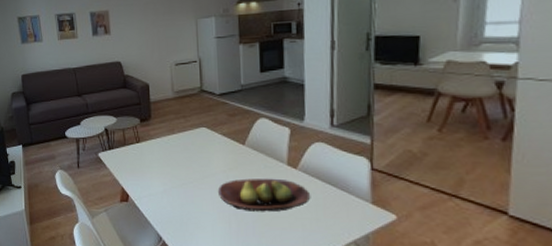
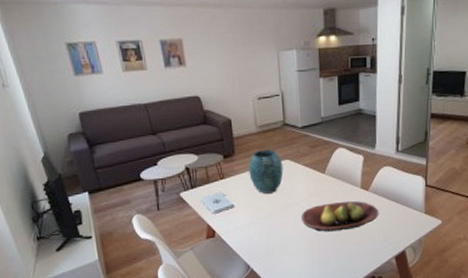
notepad: none [117,155,148,177] -> present [201,192,234,214]
vase: none [164,115,200,162] -> present [248,149,284,194]

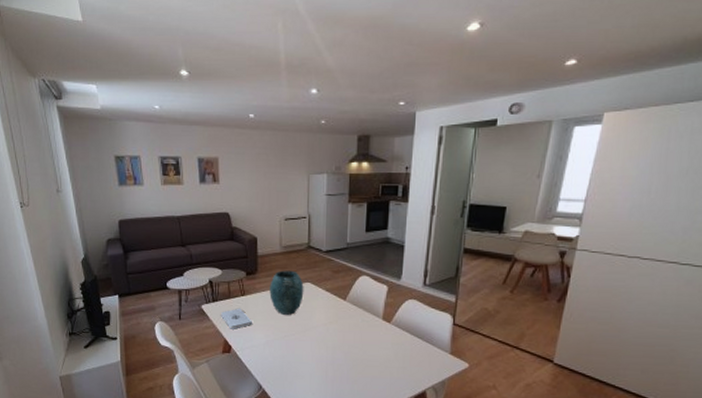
fruit bowl: present [300,200,379,232] -> none [317,331,401,362]

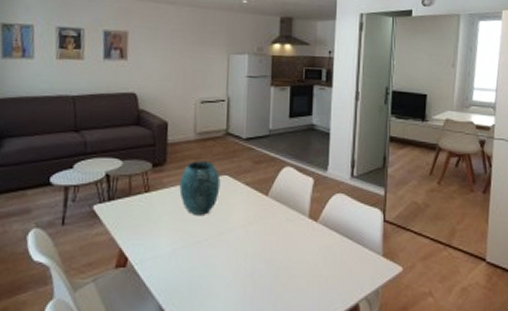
notepad: present [221,308,252,329] -> none [118,208,156,236]

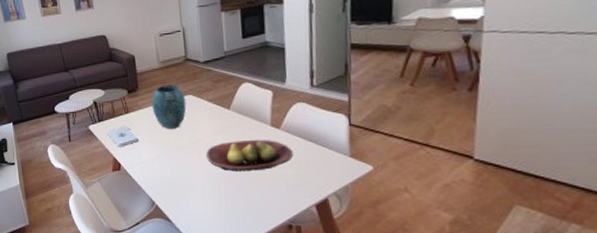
notepad: none [118,208,156,236] -> present [108,125,139,147]
fruit bowl: none [234,232,329,271] -> present [205,139,294,172]

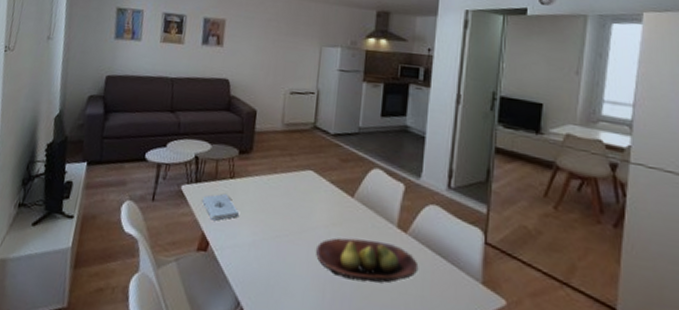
vase: present [151,84,187,129] -> none [263,152,305,209]

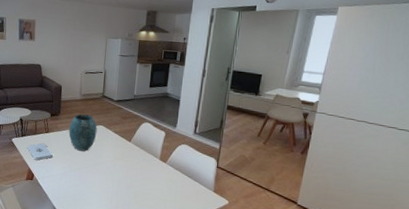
vase: none [263,152,305,209] -> present [69,114,98,151]
fruit bowl: present [315,237,419,284] -> none [105,167,173,194]

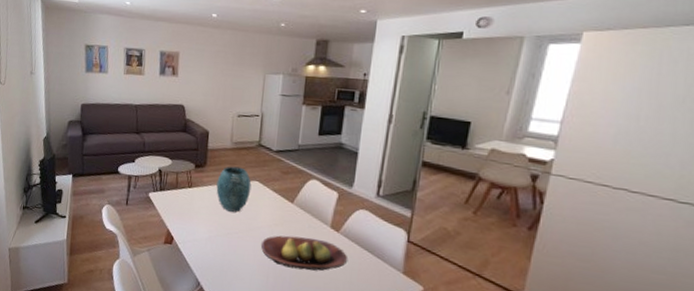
notepad: present [28,143,53,160] -> none [167,199,197,221]
fruit bowl: none [105,167,173,194] -> present [260,235,348,272]

